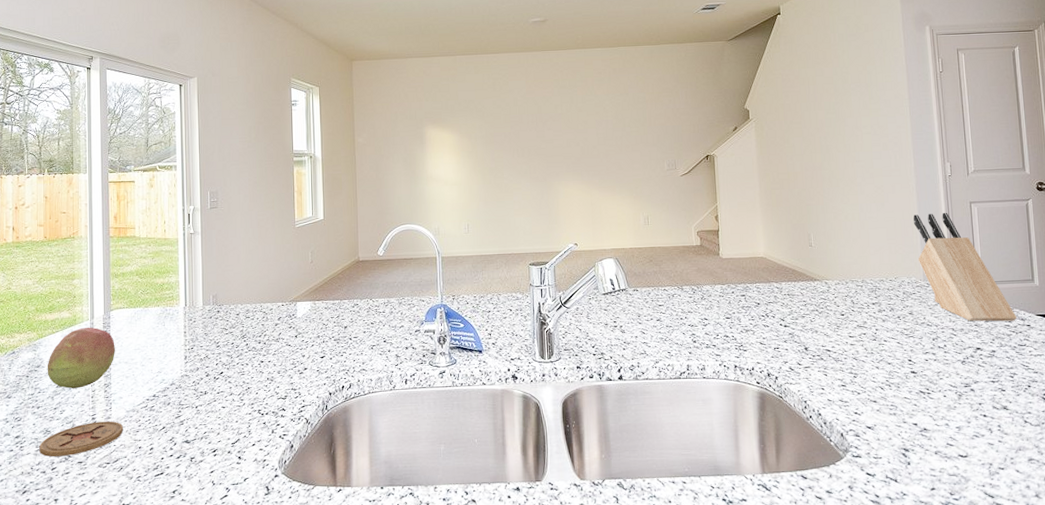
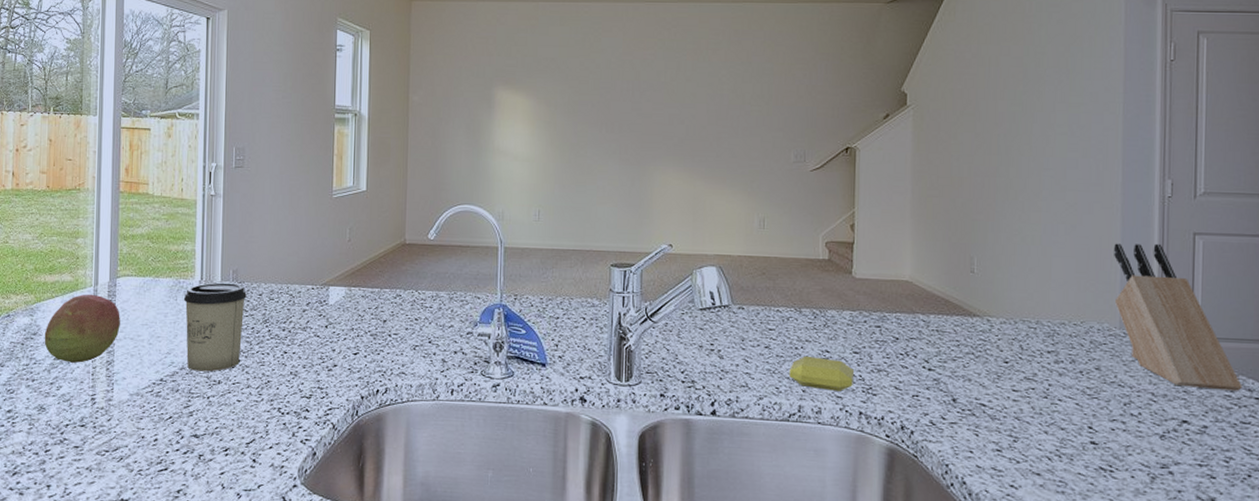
coaster: present [39,421,124,457] -> none [32,403,126,439]
cup: none [170,306,226,385] -> present [183,282,247,372]
soap bar: none [677,324,729,351] -> present [789,355,855,391]

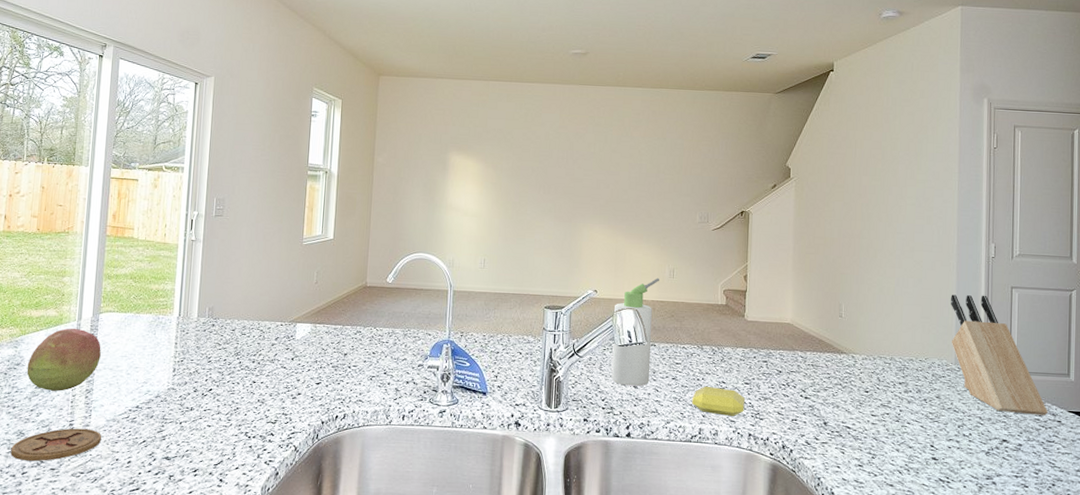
coaster: none [32,403,126,439] -> present [10,428,102,462]
cup: present [183,282,247,372] -> none [161,318,221,400]
bottle: none [691,228,747,357] -> present [611,278,659,387]

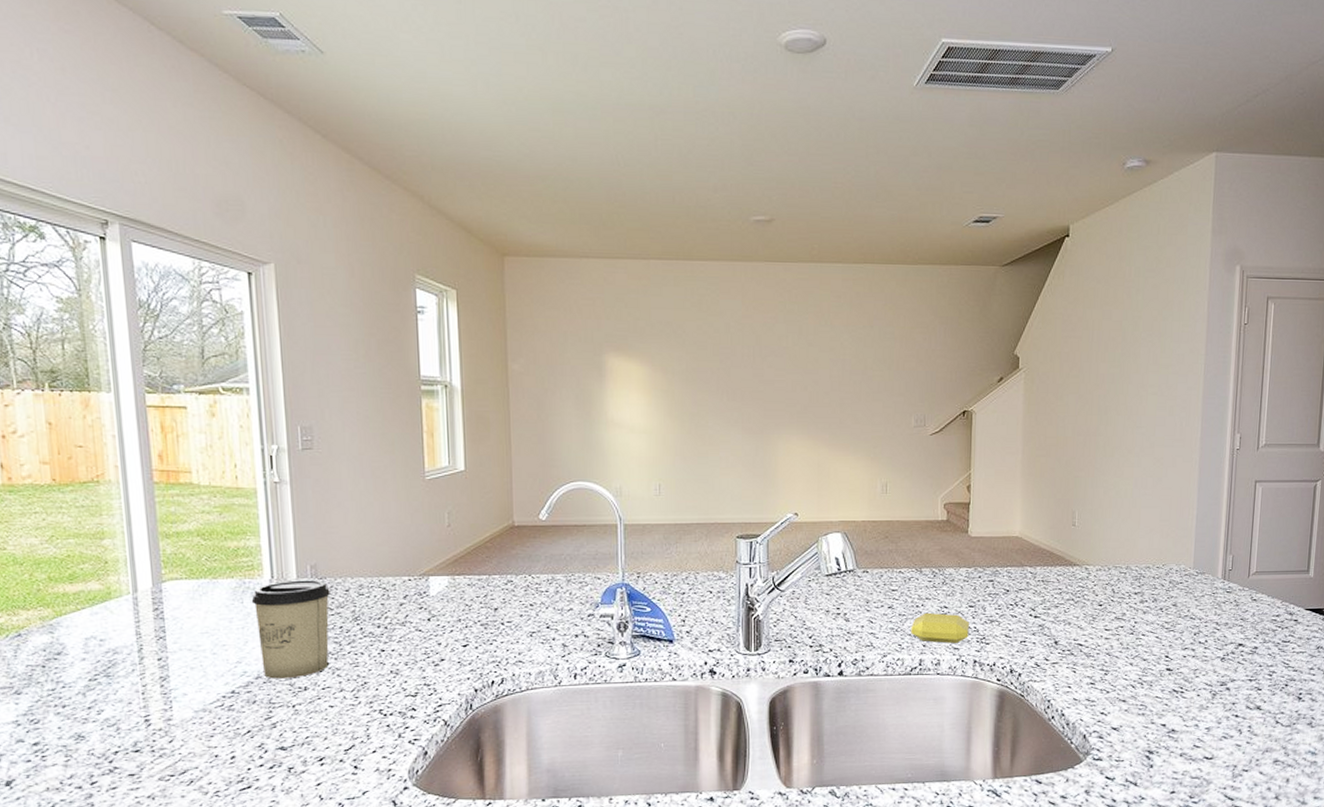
coaster: present [10,428,102,462] -> none [69,723,192,769]
fruit: present [26,328,101,392] -> none [72,603,173,684]
cup: none [161,318,221,400] -> present [251,580,330,679]
bottle: present [611,278,659,387] -> none [818,494,870,620]
knife block: present [951,294,1048,416] -> none [1190,491,1285,616]

